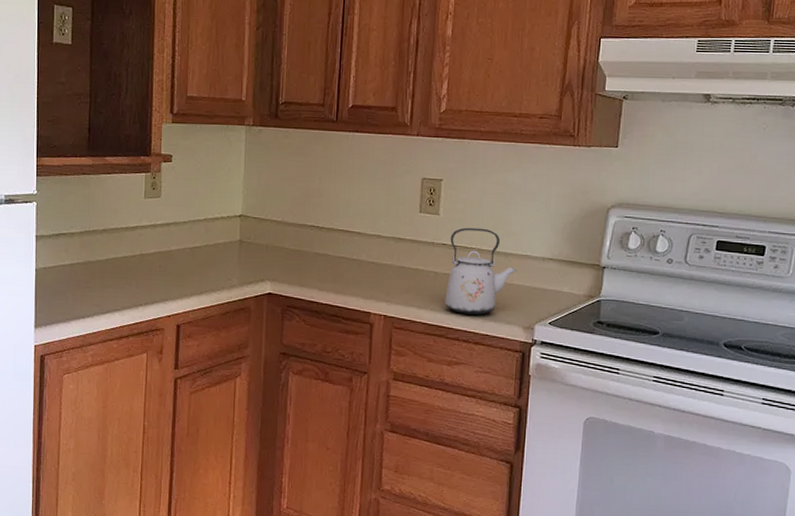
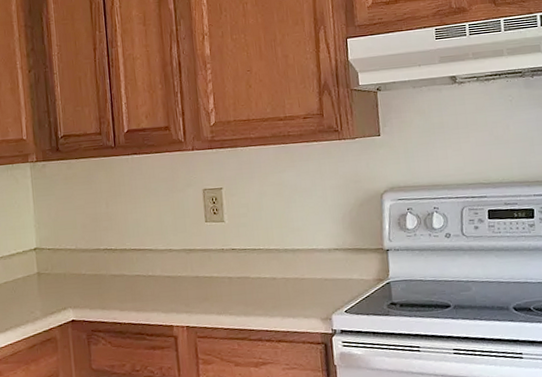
kettle: present [445,227,517,316] -> none [238,228,306,315]

